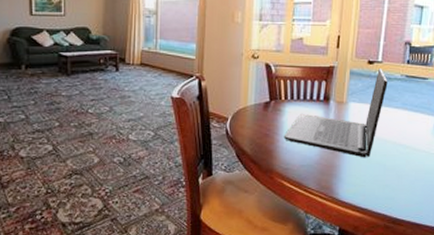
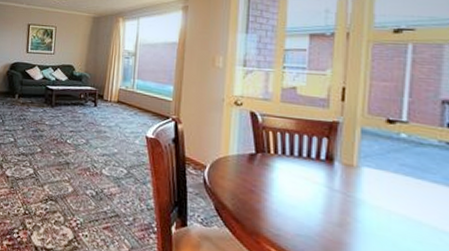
laptop: present [285,69,388,158] -> none [275,130,419,241]

